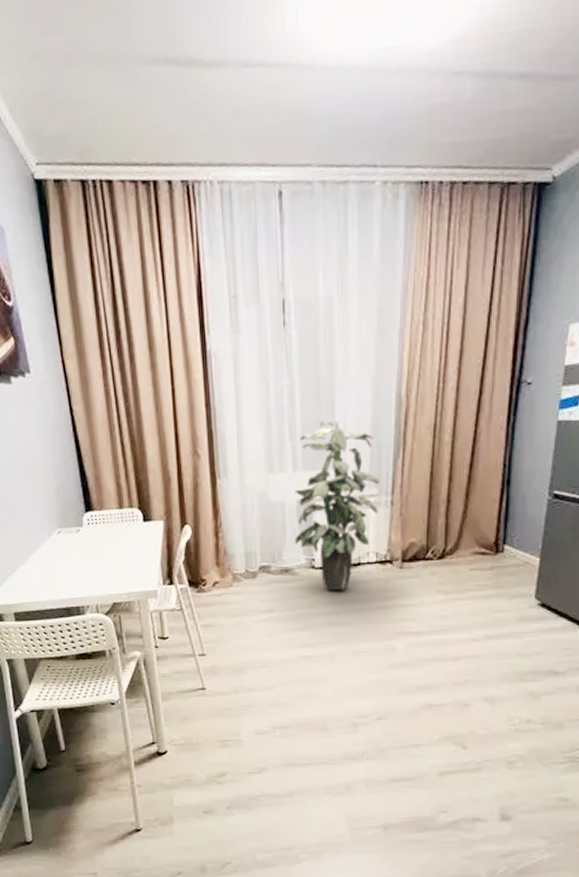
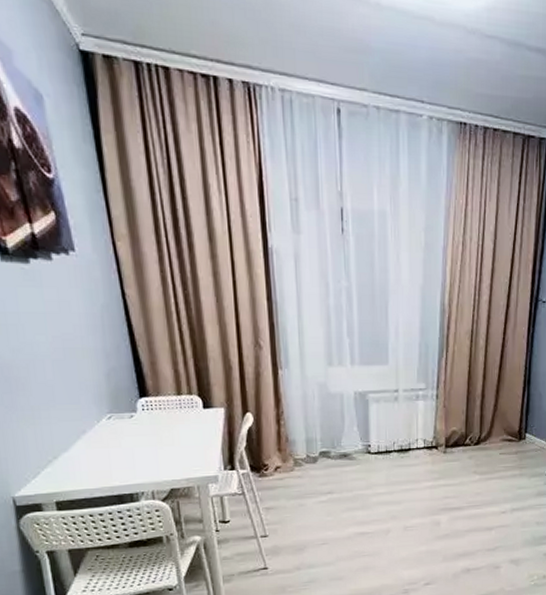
indoor plant: present [294,420,379,591] -> none [352,321,427,474]

